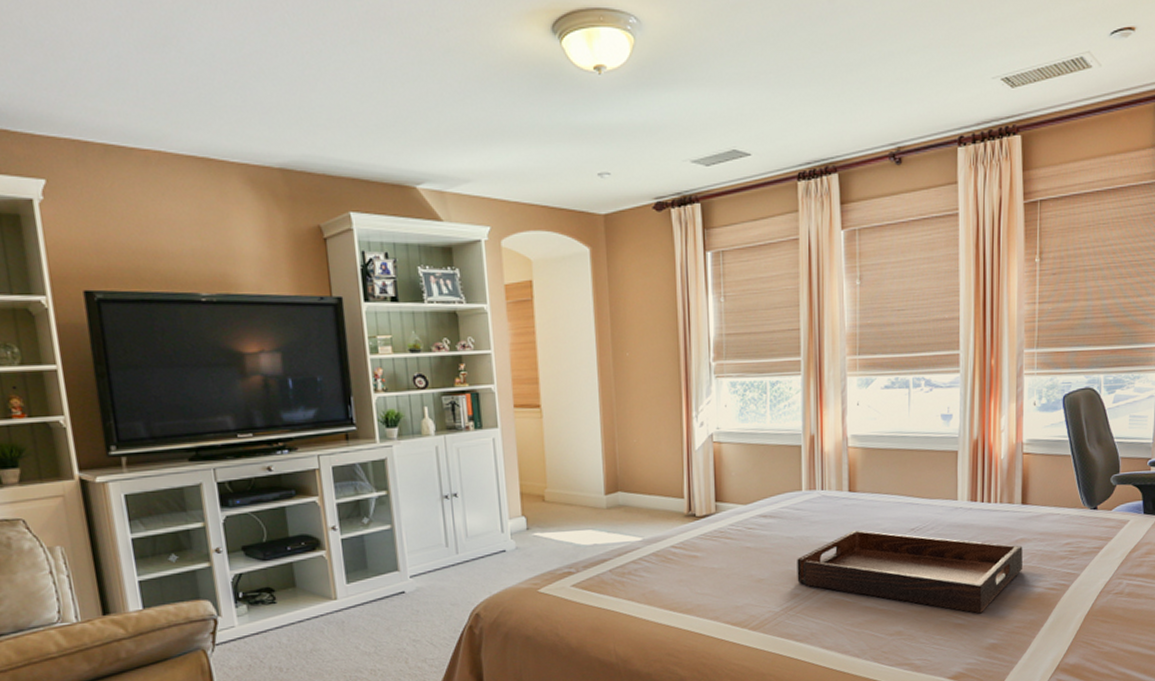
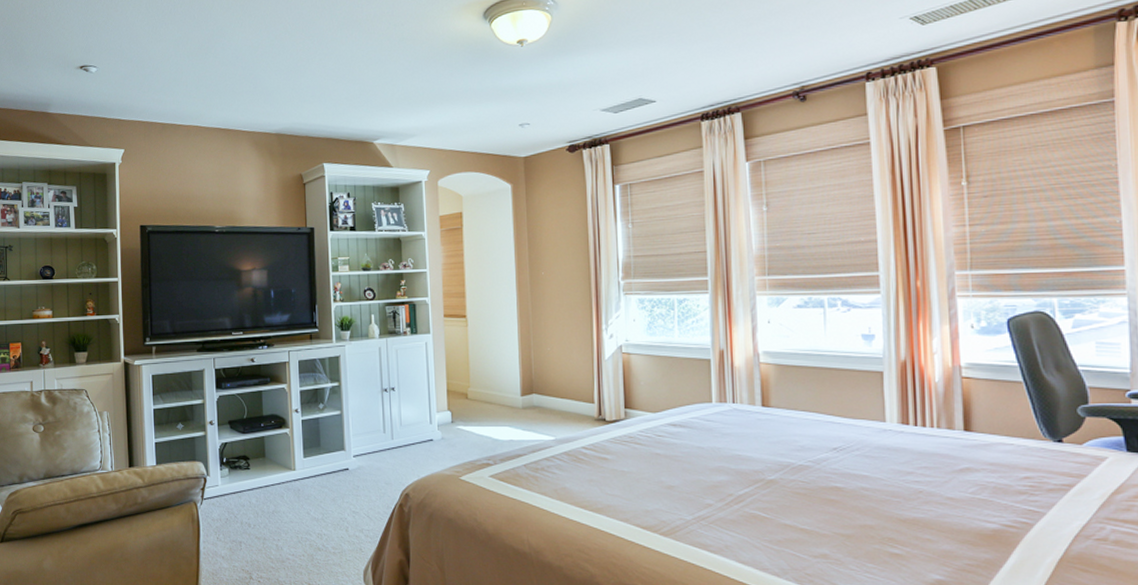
serving tray: present [797,530,1023,614] -> none [708,445,970,545]

